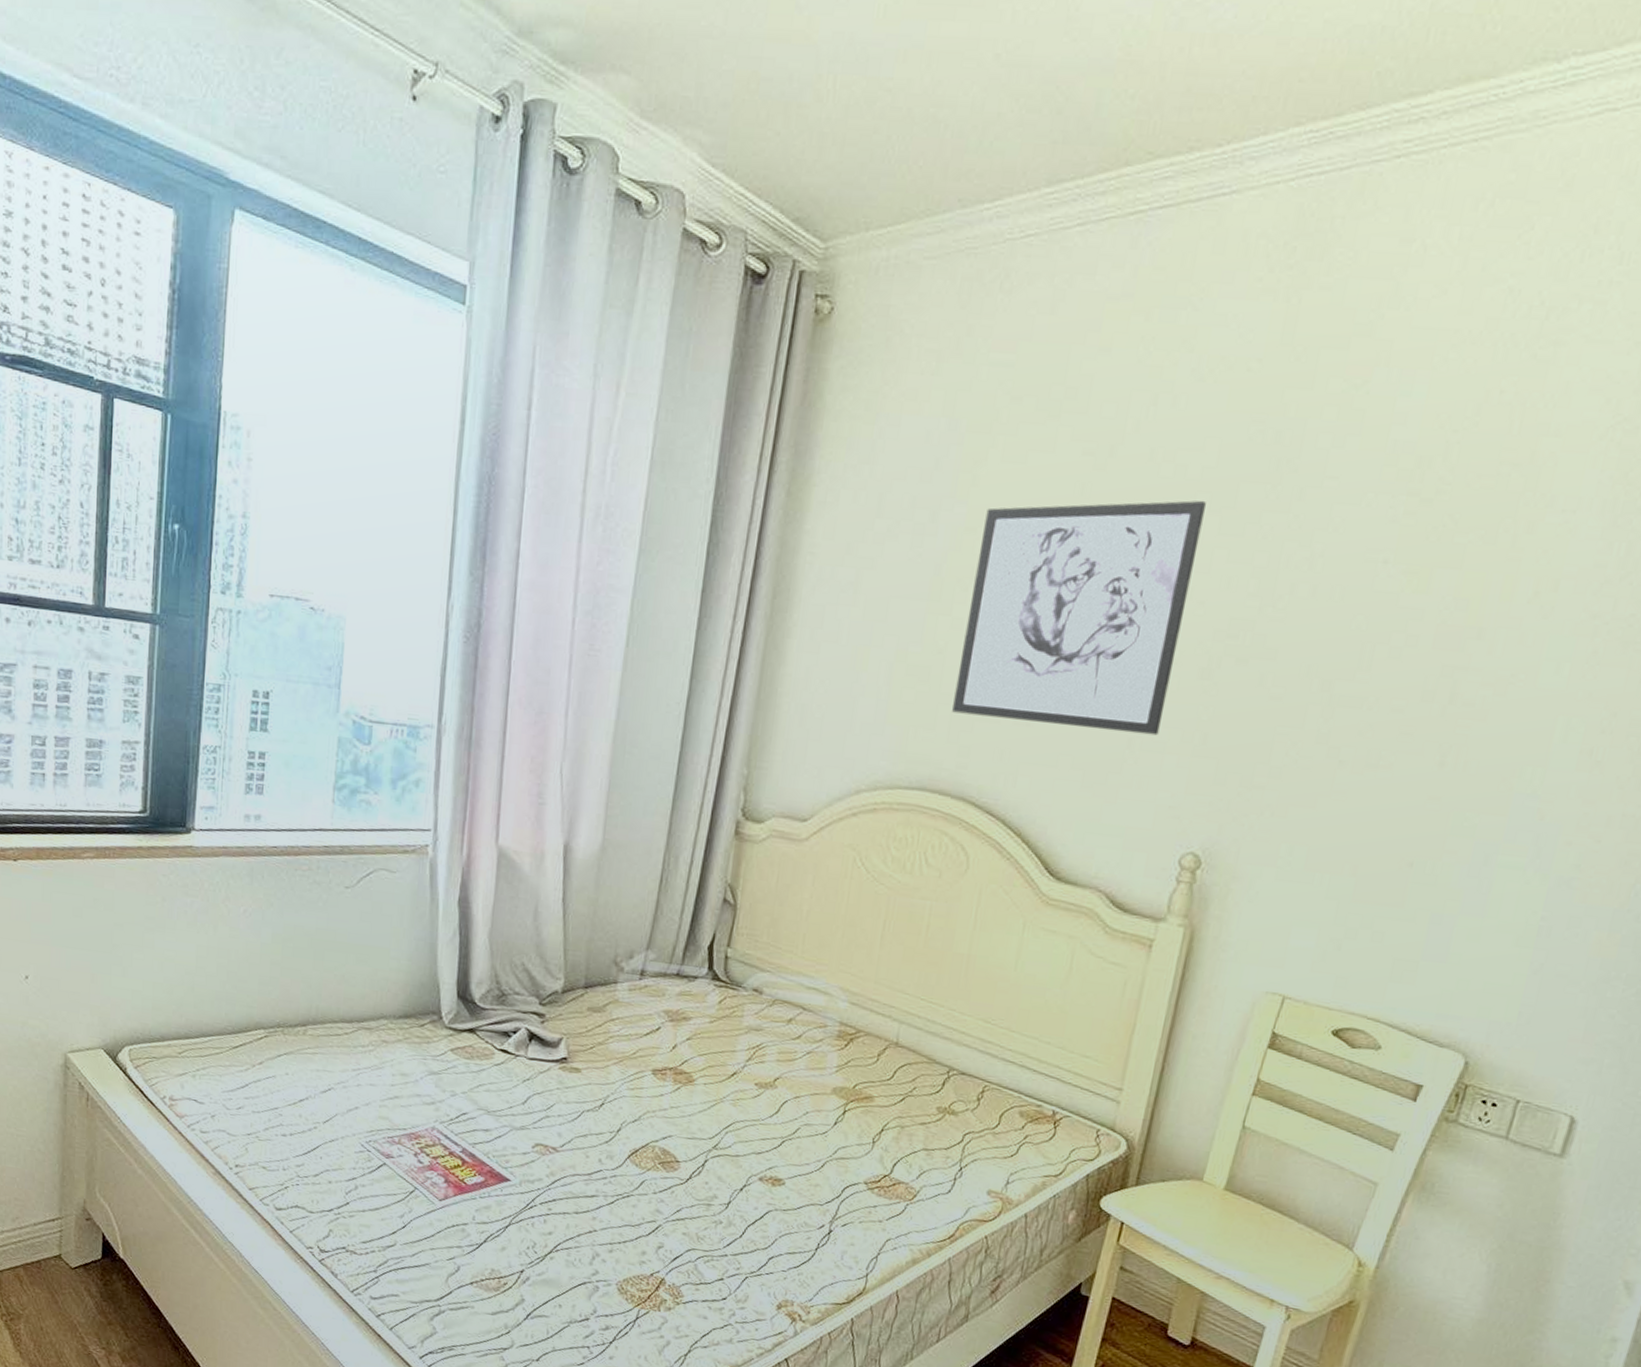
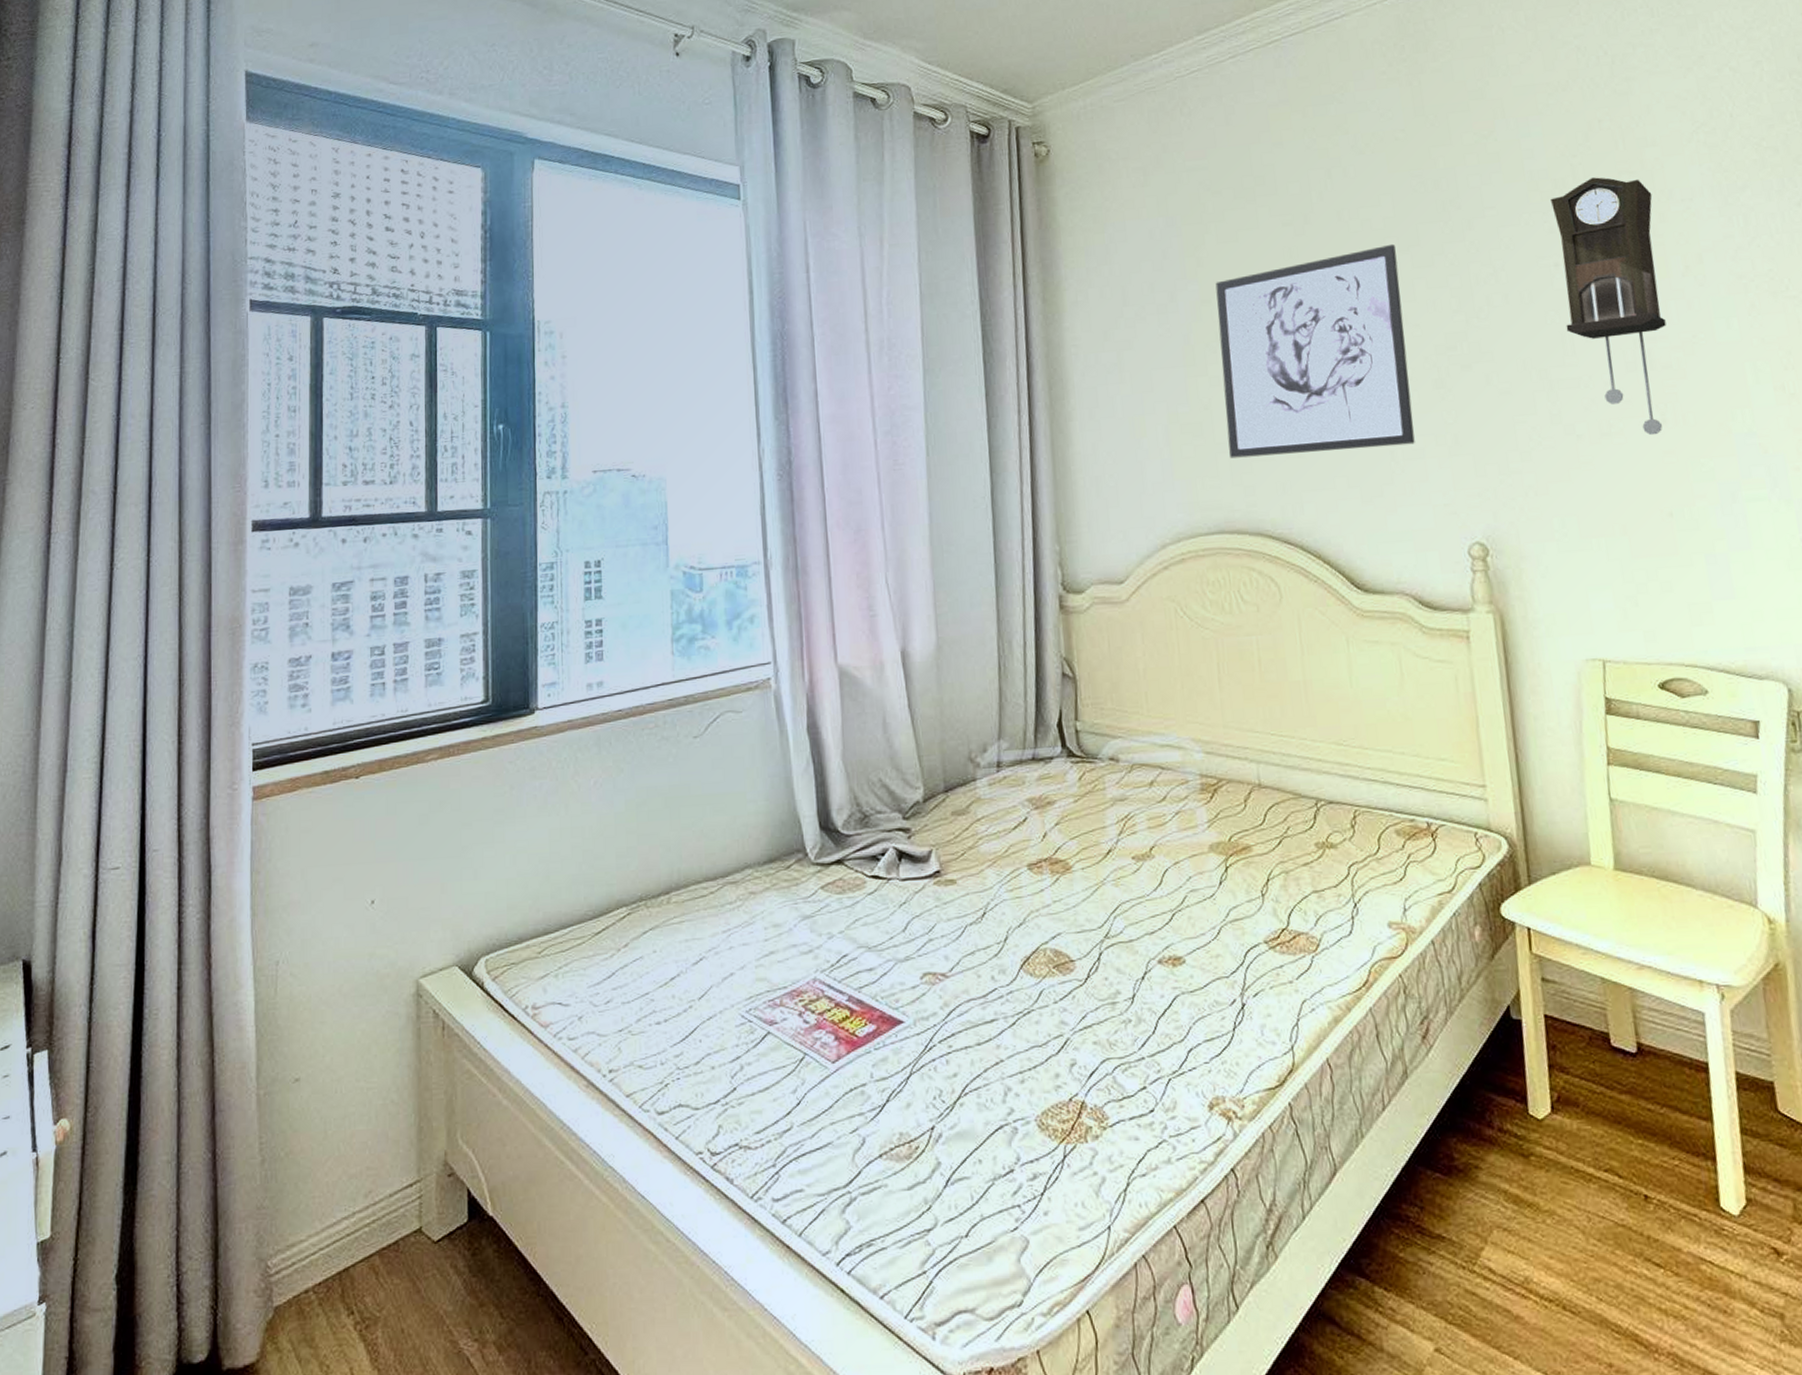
pendulum clock: none [1370,462,1530,777] -> present [1551,177,1667,436]

